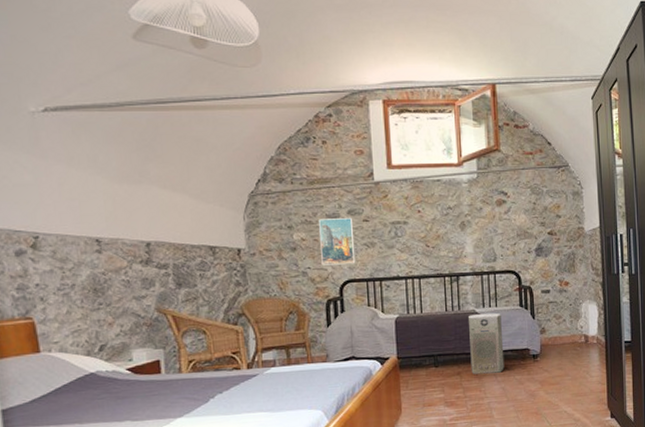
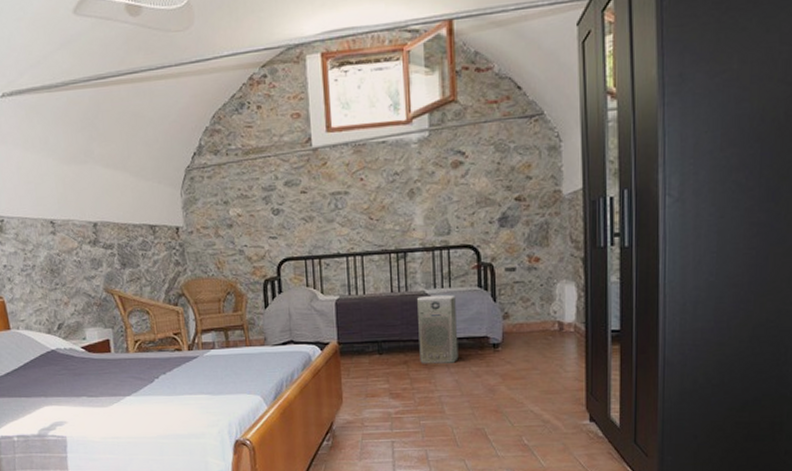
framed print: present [319,218,356,266] -> none [255,190,294,243]

